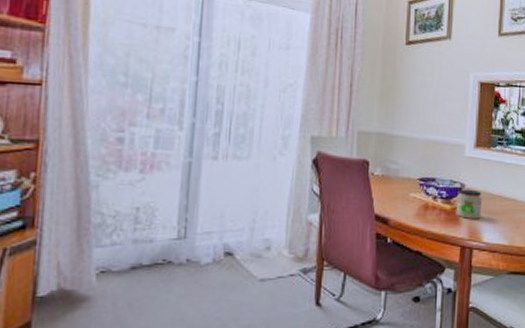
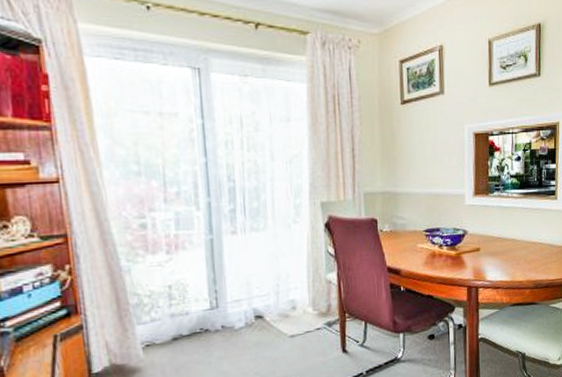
jar: present [456,189,483,219] -> none [460,234,484,262]

